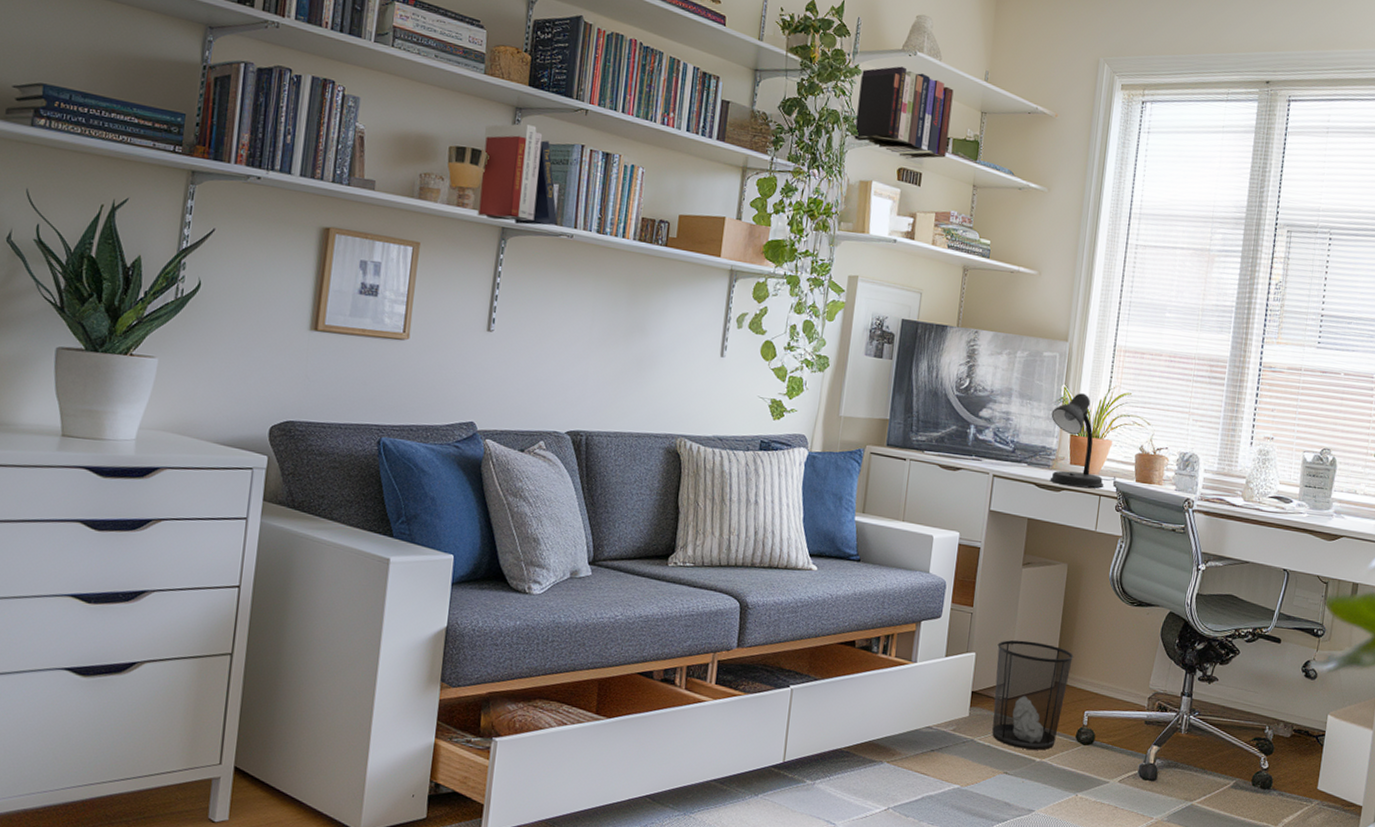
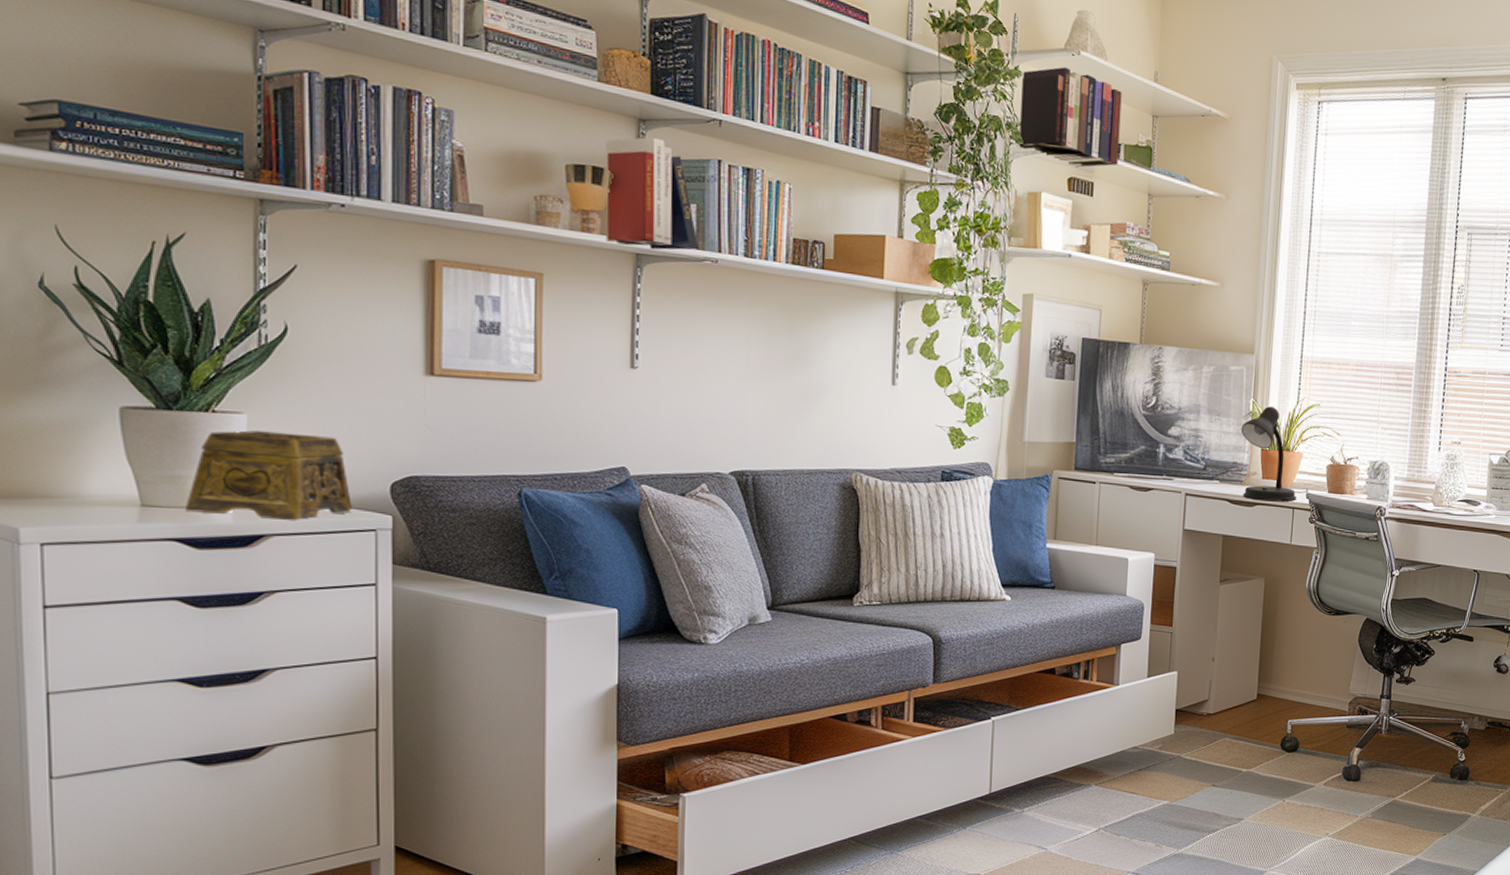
decorative box: none [96,372,235,457] -> present [184,430,352,521]
waste bin: present [992,640,1074,750] -> none [1198,656,1275,761]

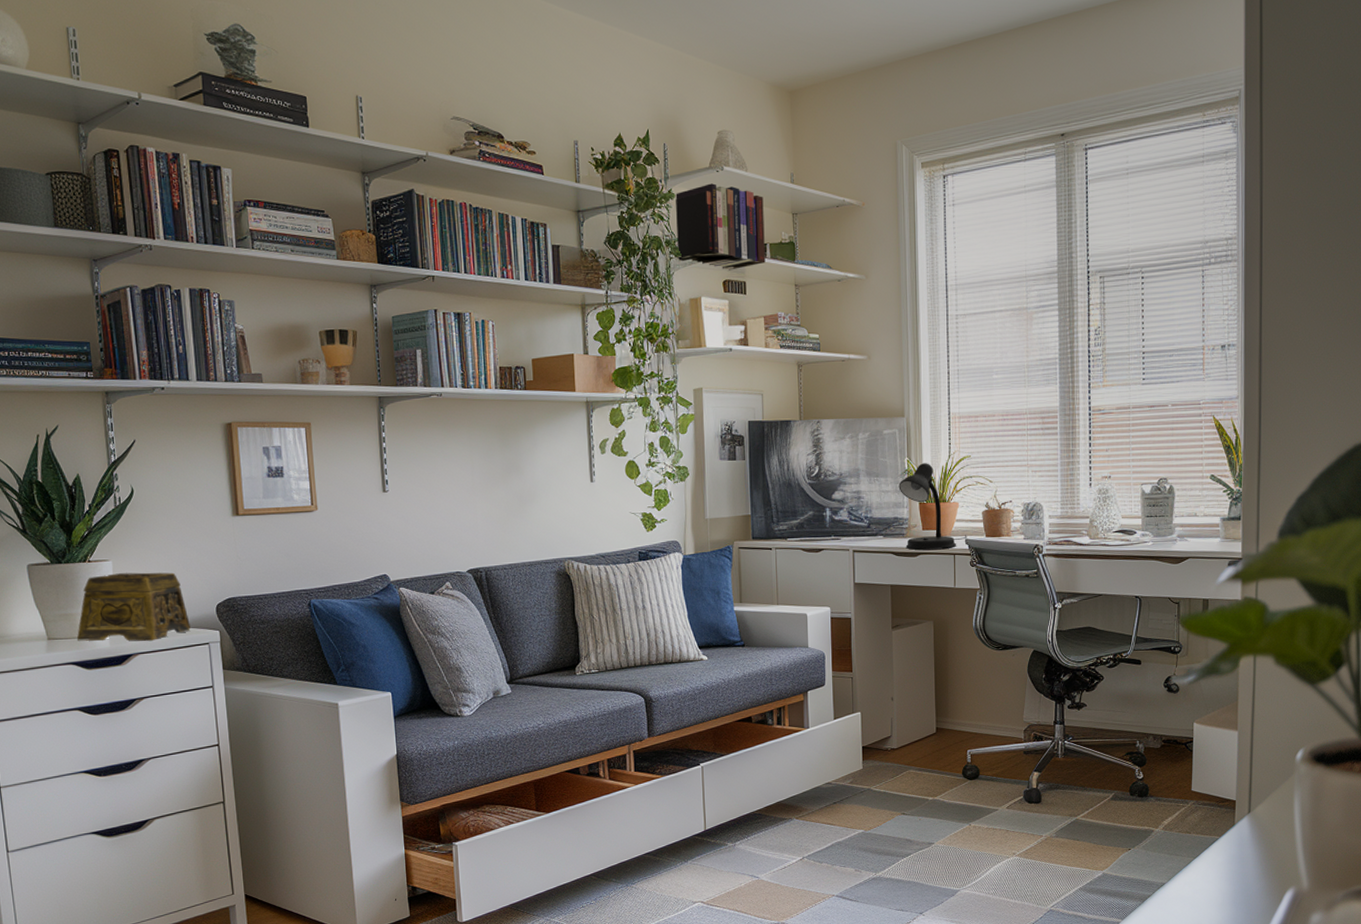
books: present [605,136,699,250] -> none [347,298,426,392]

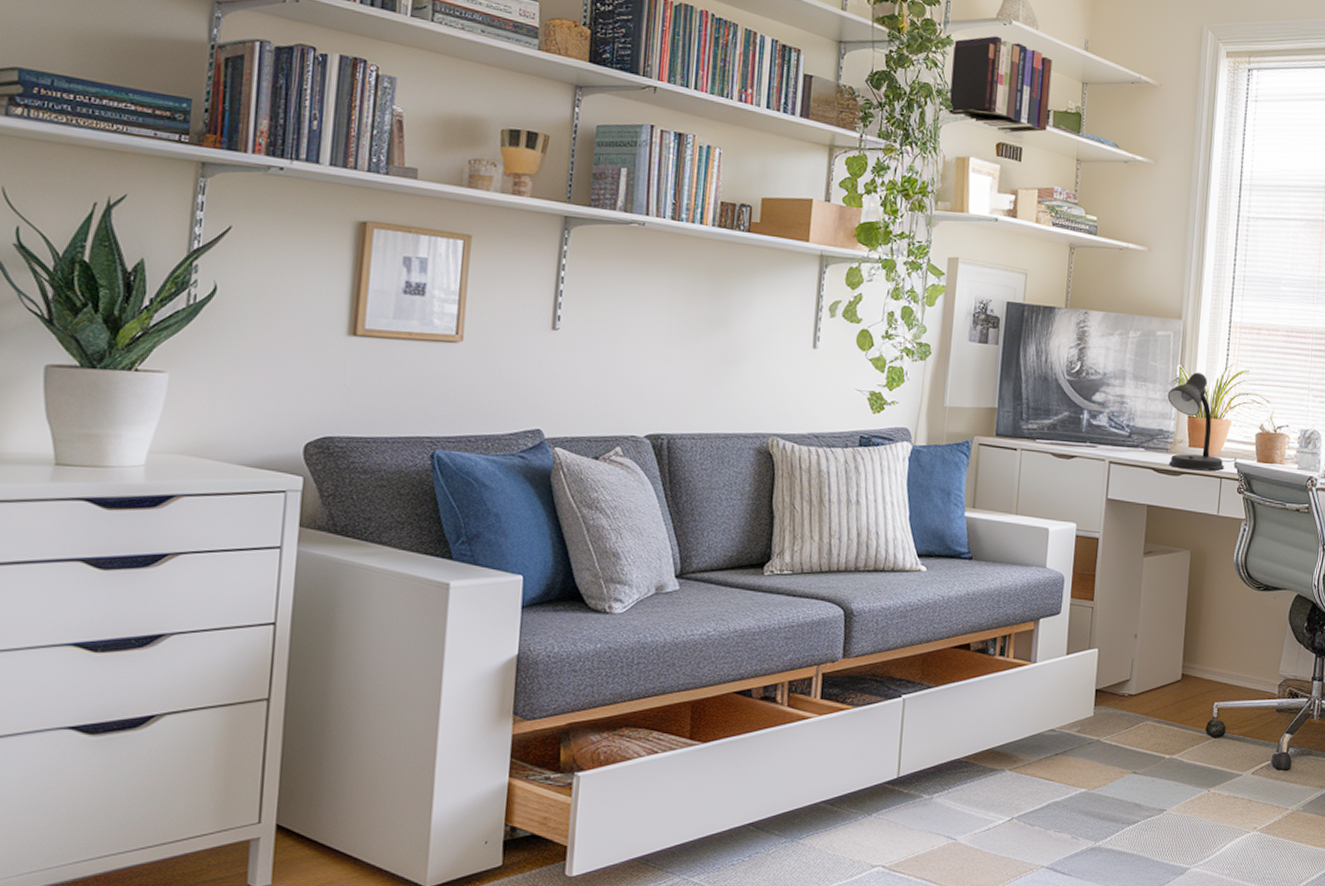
decorative box: present [76,572,191,642] -> none [97,389,264,482]

